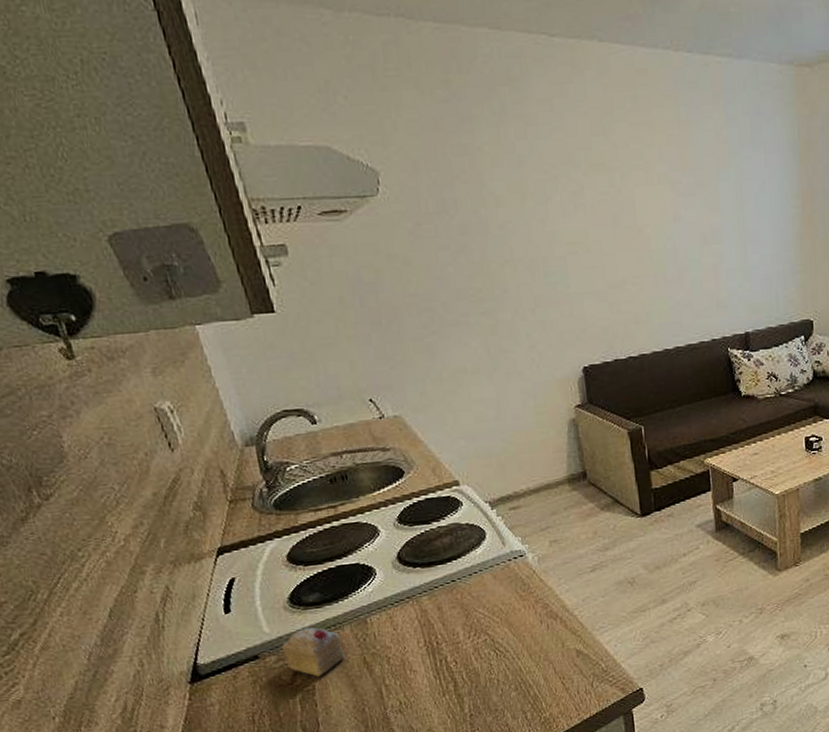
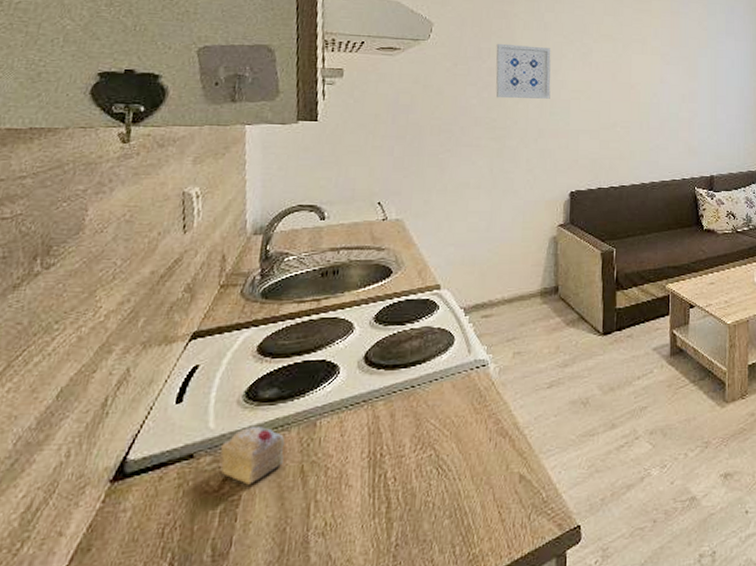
wall art: none [462,189,541,263] -> present [495,43,551,99]

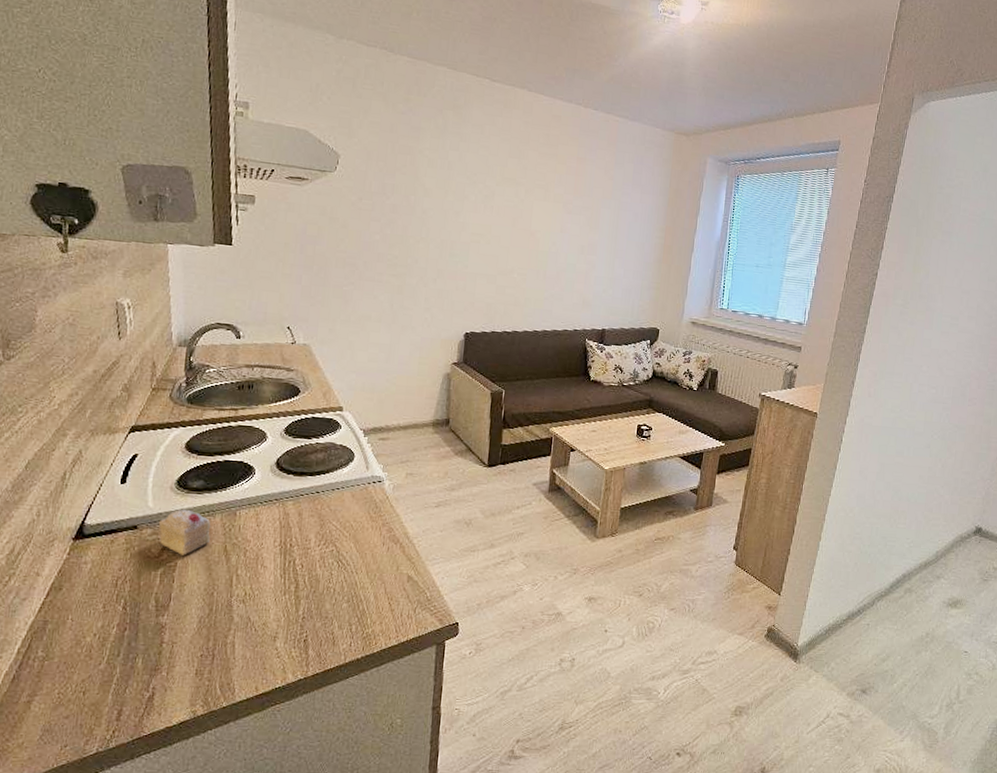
wall art: present [495,43,551,99] -> none [398,180,454,240]

